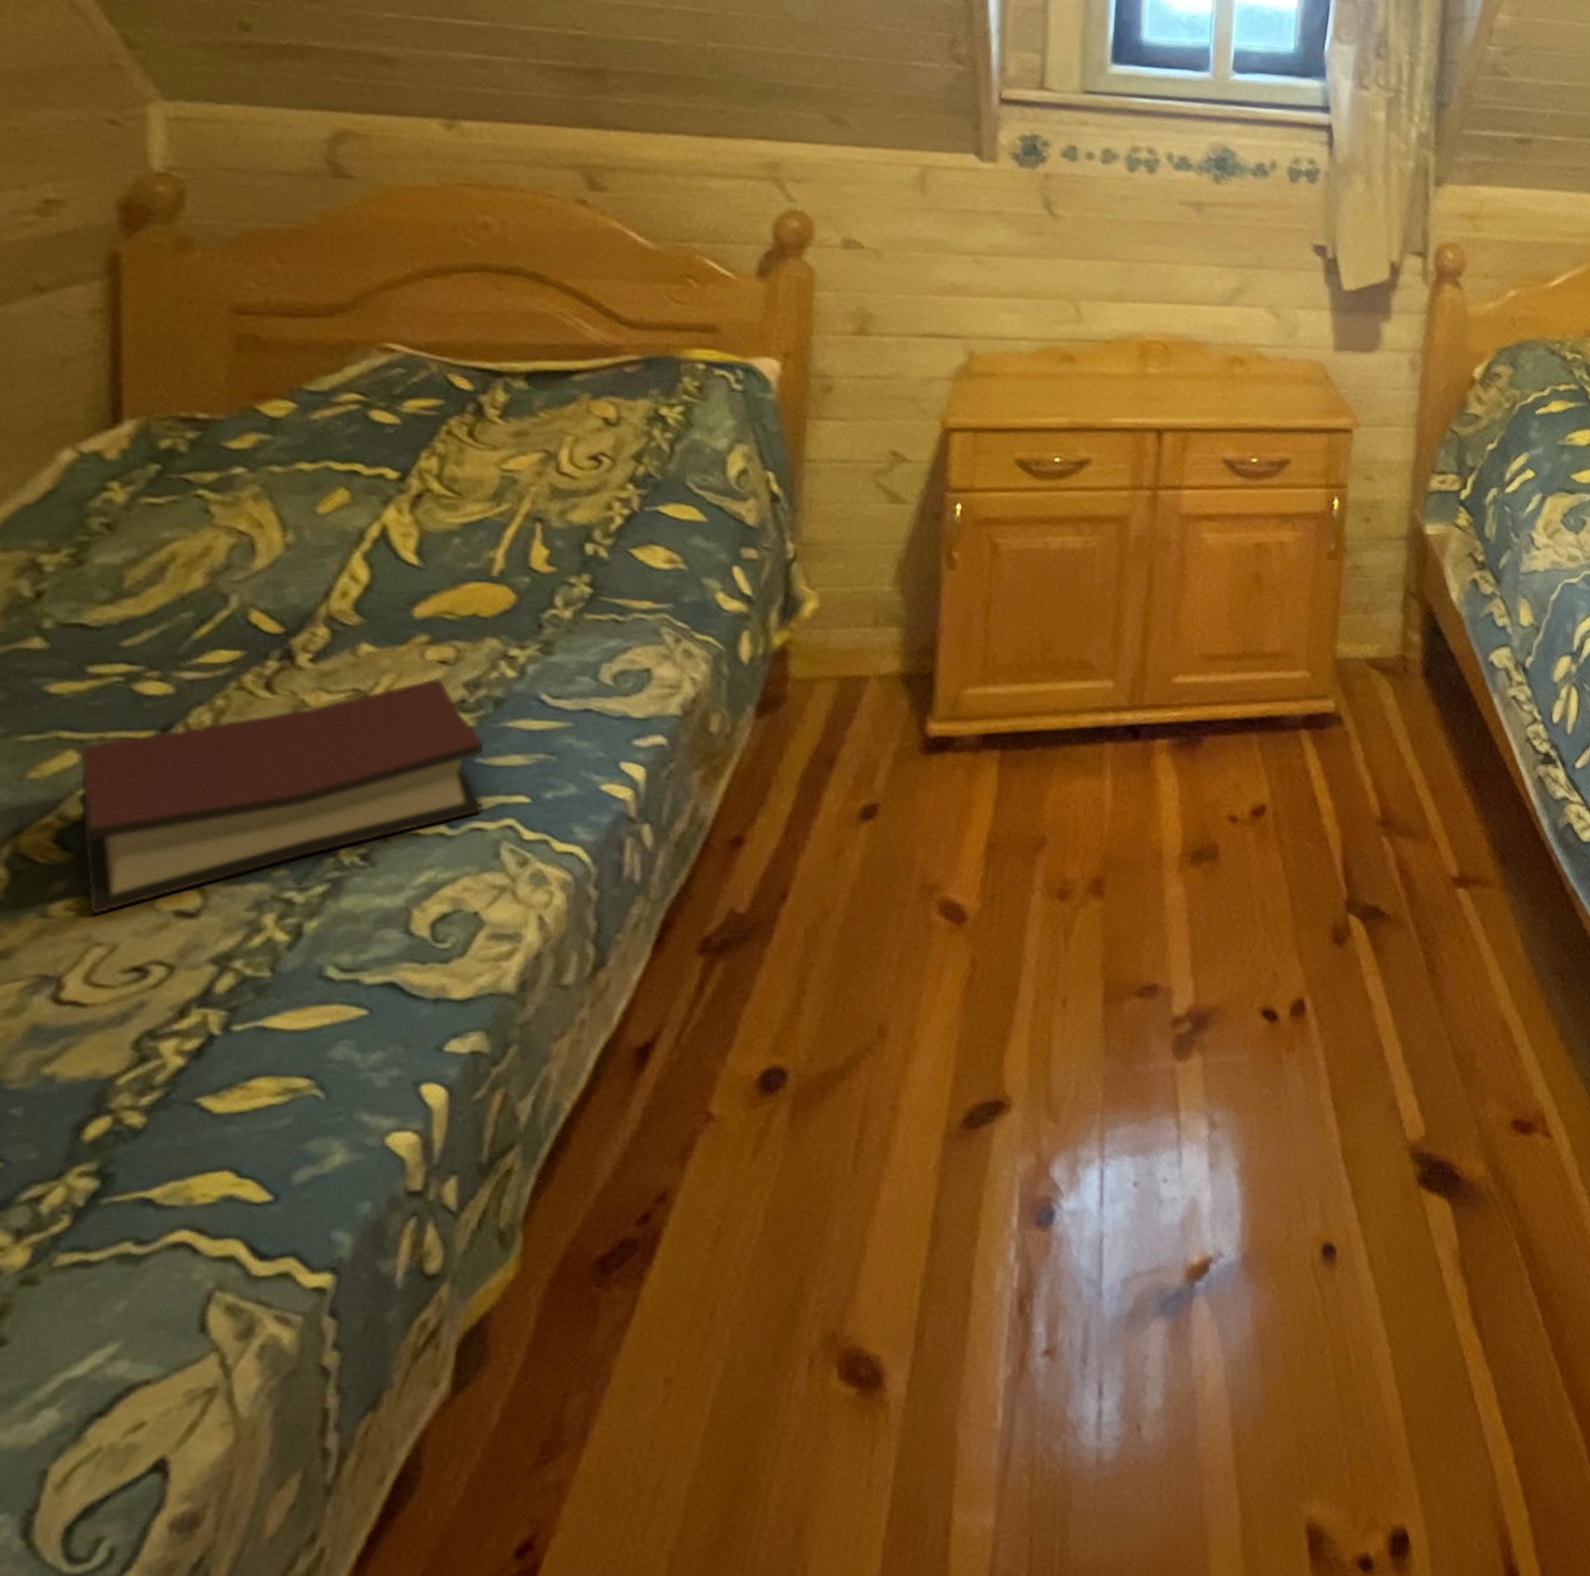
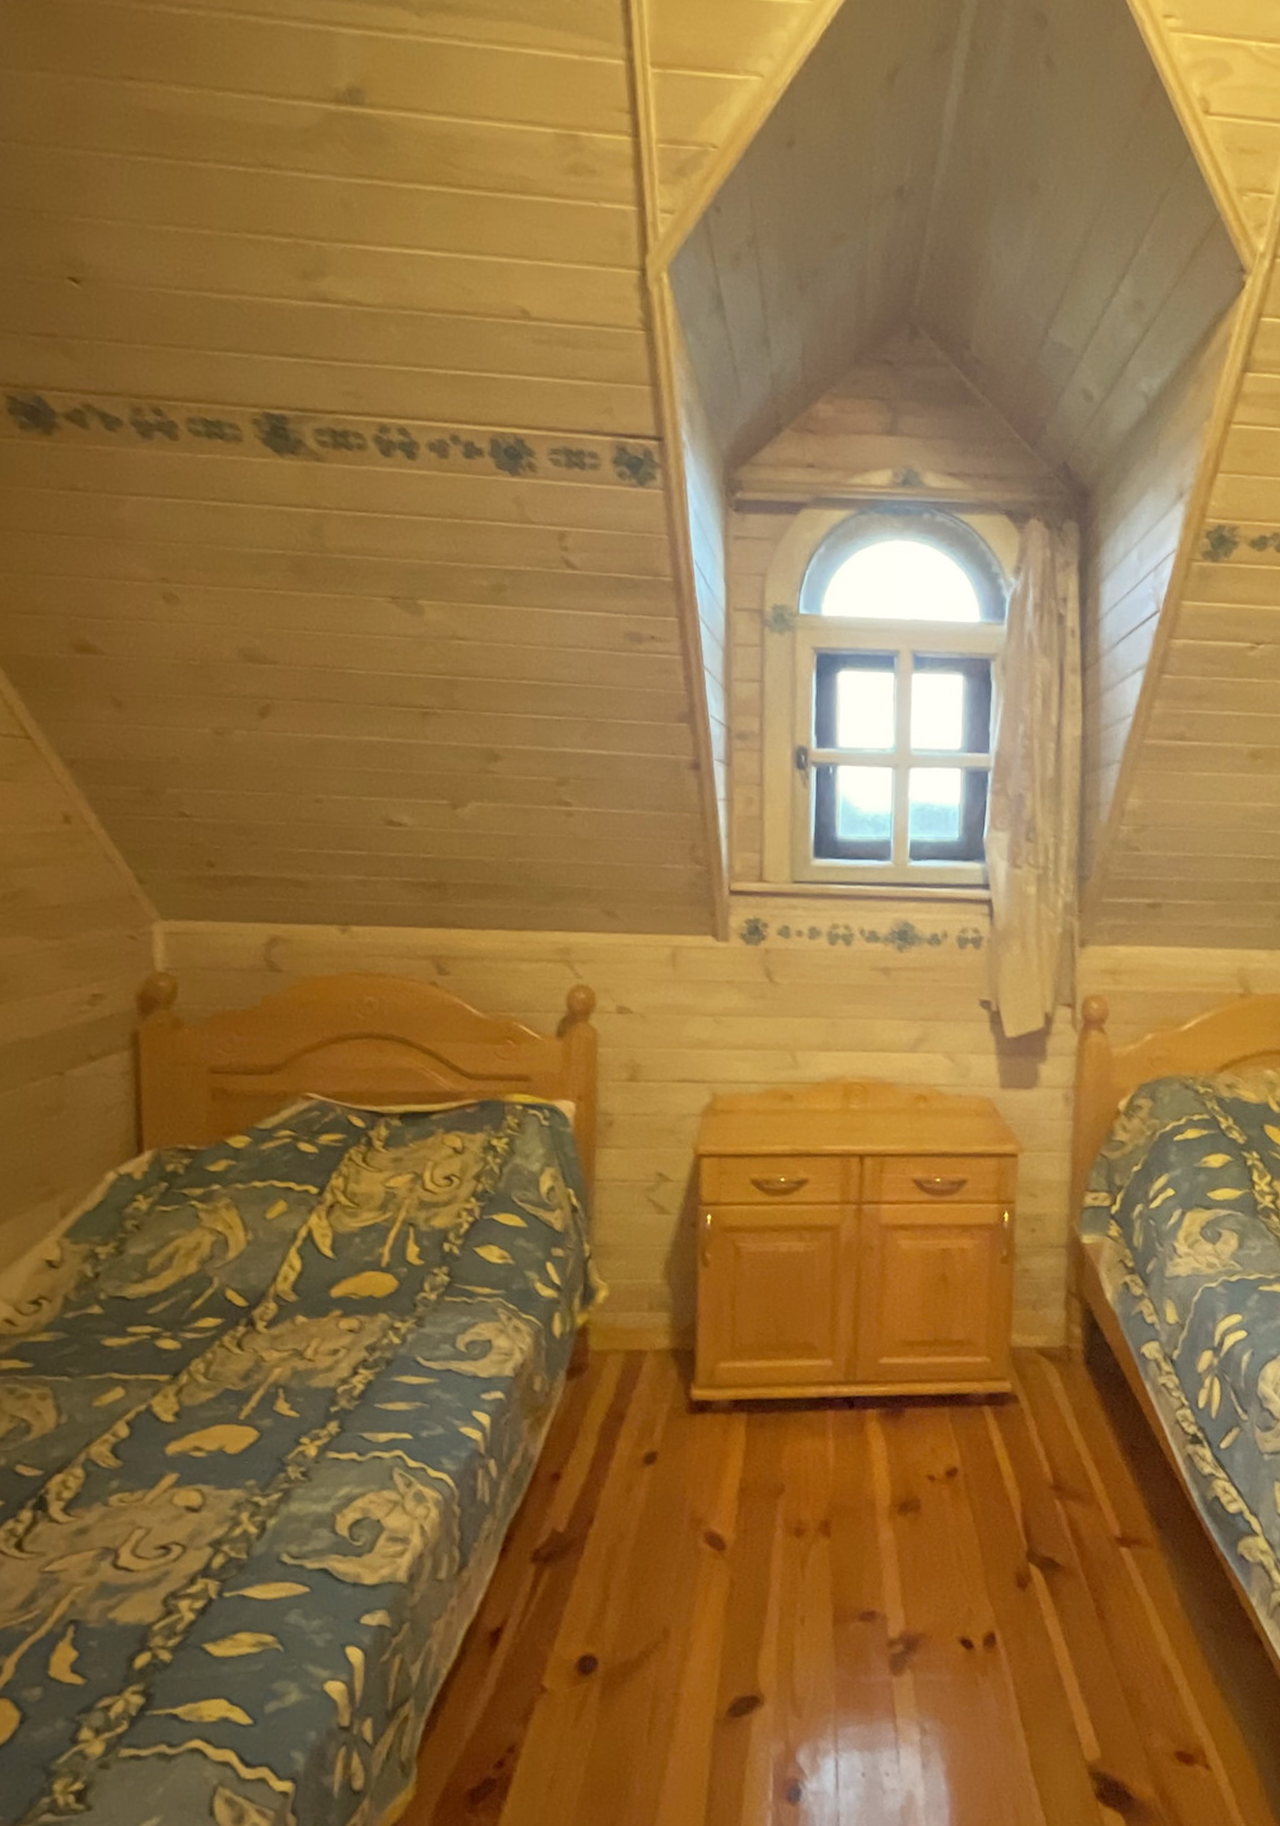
hardback book: present [80,677,484,915] -> none [124,1342,381,1506]

